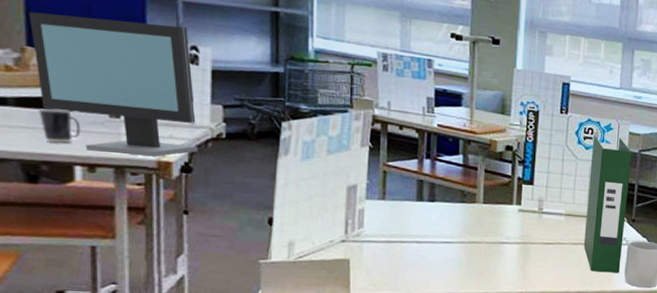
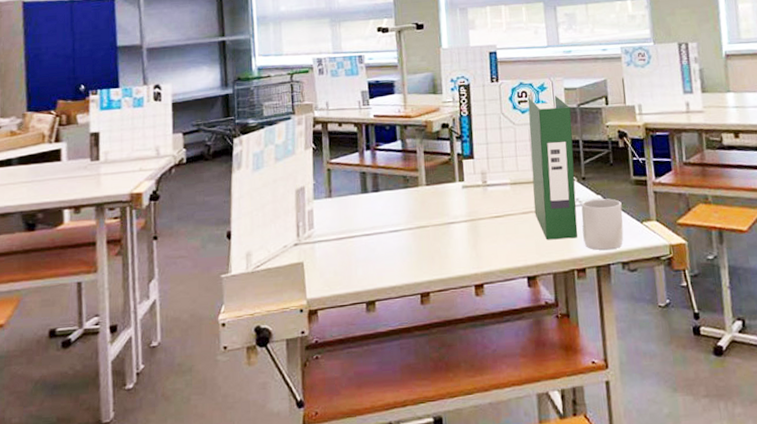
computer monitor: present [28,11,198,158] -> none [28,70,164,194]
mug: present [38,108,81,143] -> none [36,160,68,192]

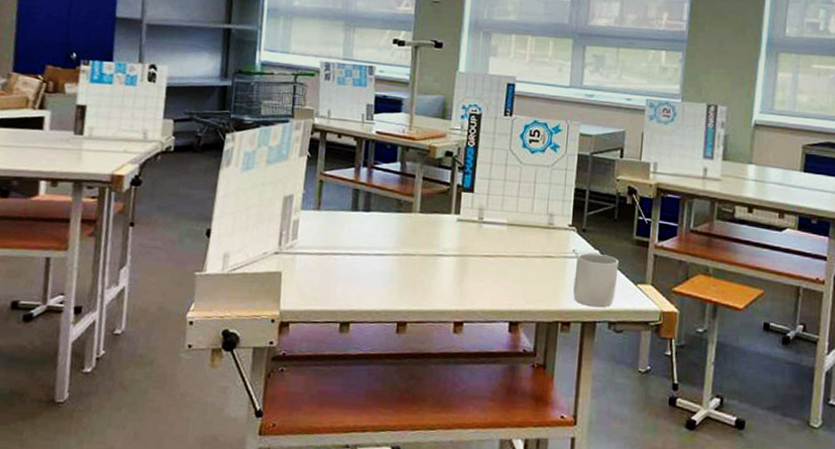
binder: present [527,95,578,240] -> none [527,137,583,290]

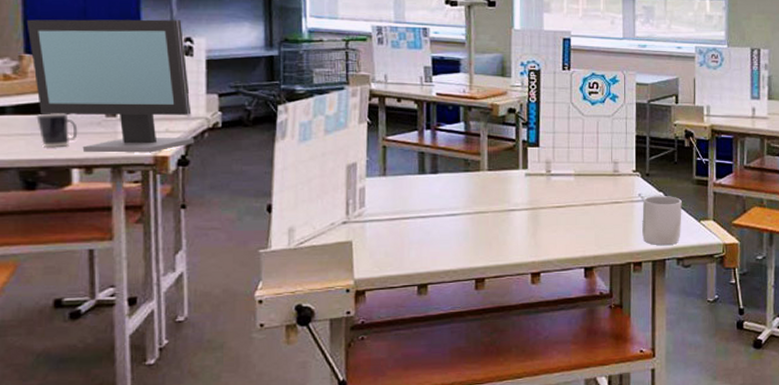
mug: none [16,128,49,160] -> present [36,113,78,147]
computer monitor: none [17,41,149,171] -> present [26,19,195,153]

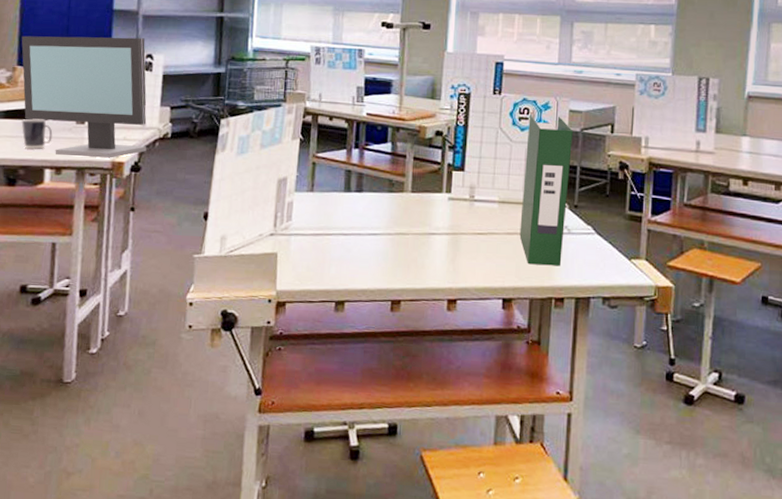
binder: none [596,89,641,233] -> present [519,115,573,266]
mug: present [642,195,682,246] -> none [566,228,612,283]

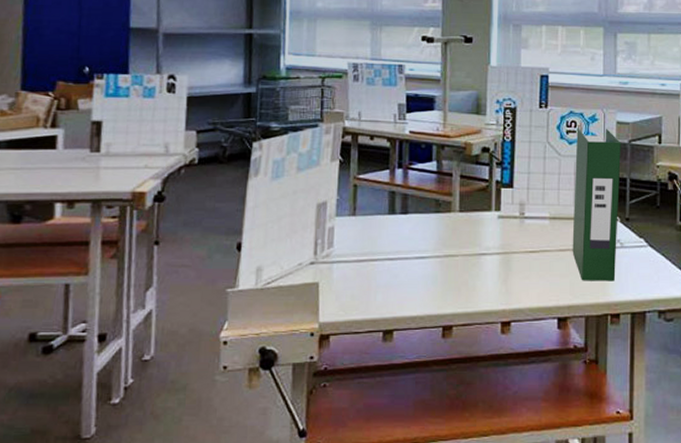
computer monitor: present [21,35,147,158] -> none [25,57,172,189]
mug: present [21,118,53,149] -> none [26,148,64,181]

